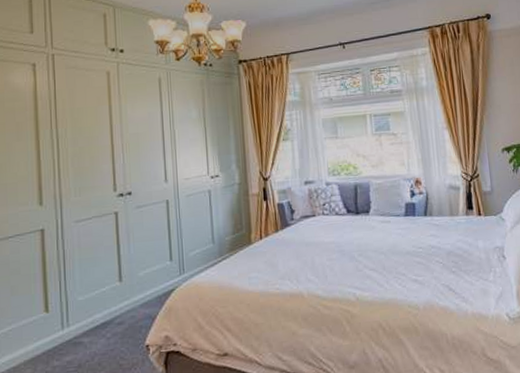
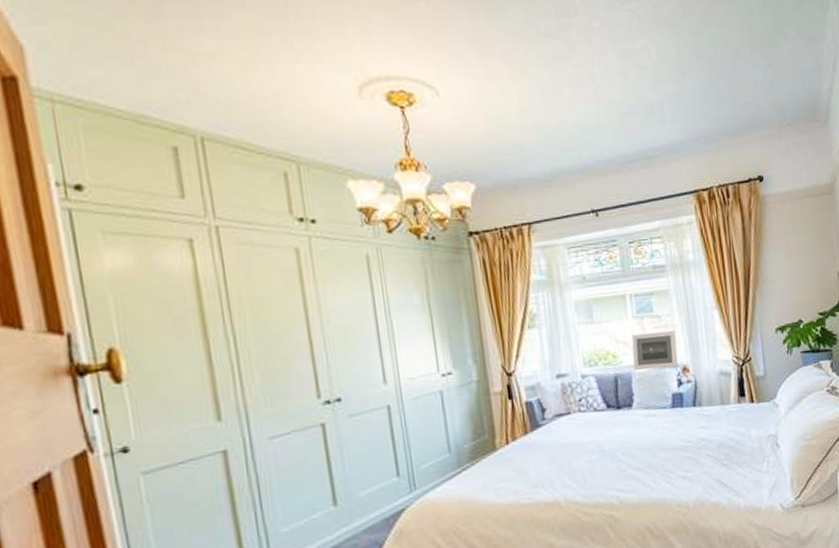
picture frame: none [370,147,412,181] -> present [631,331,679,370]

